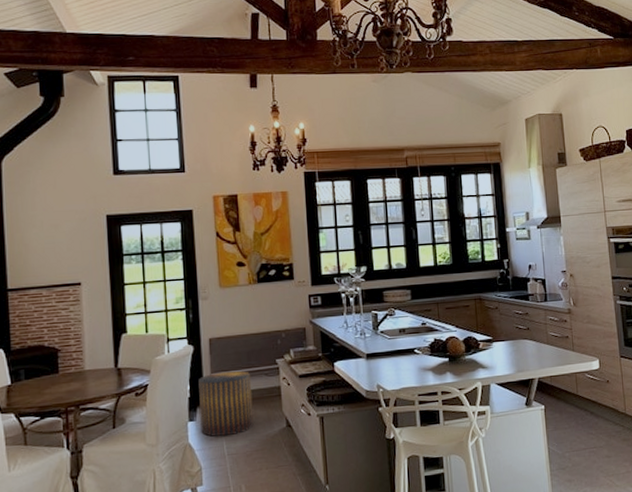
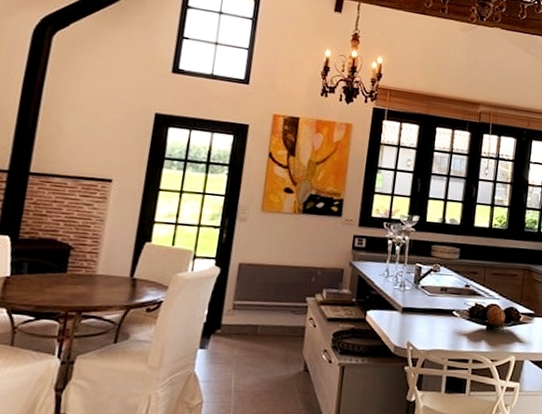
stool: present [198,371,254,437] -> none [210,301,277,371]

